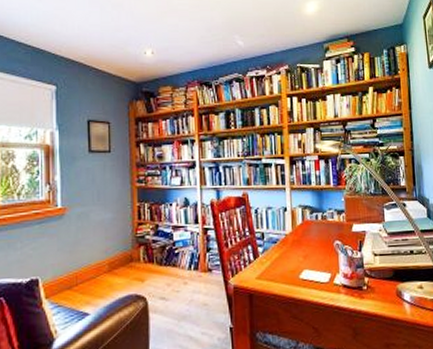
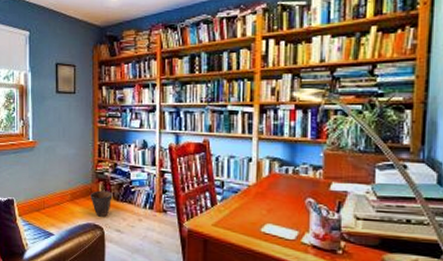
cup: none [131,256,155,286] -> present [90,190,113,217]

